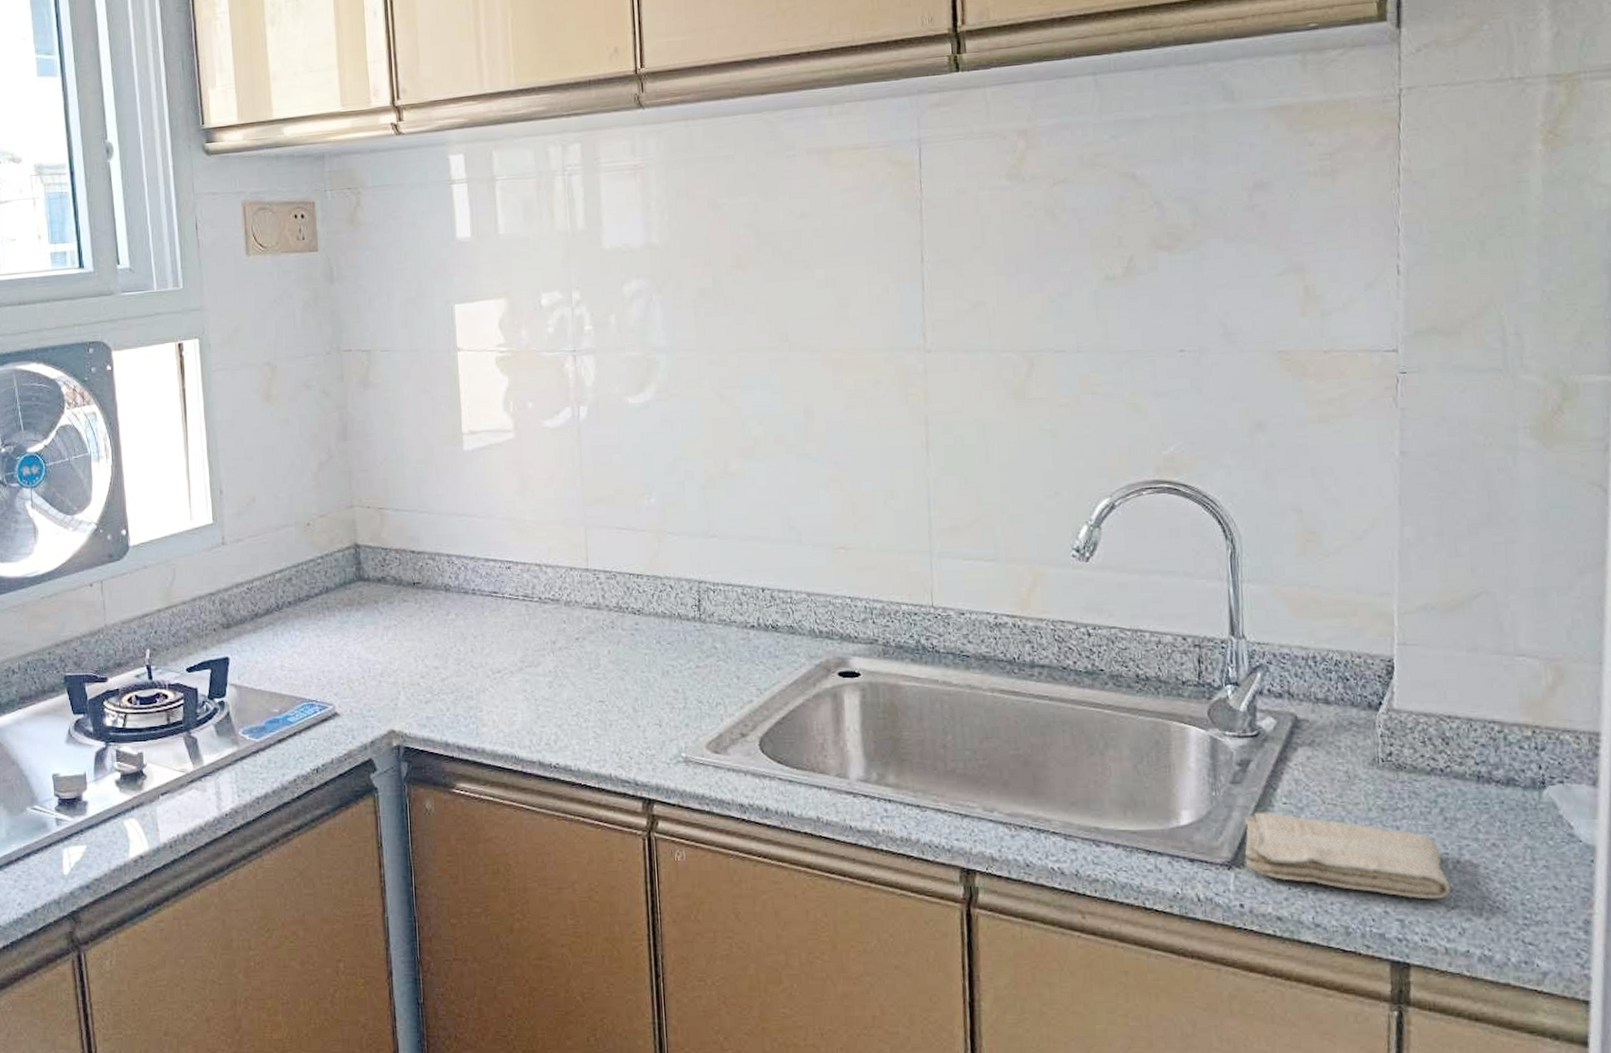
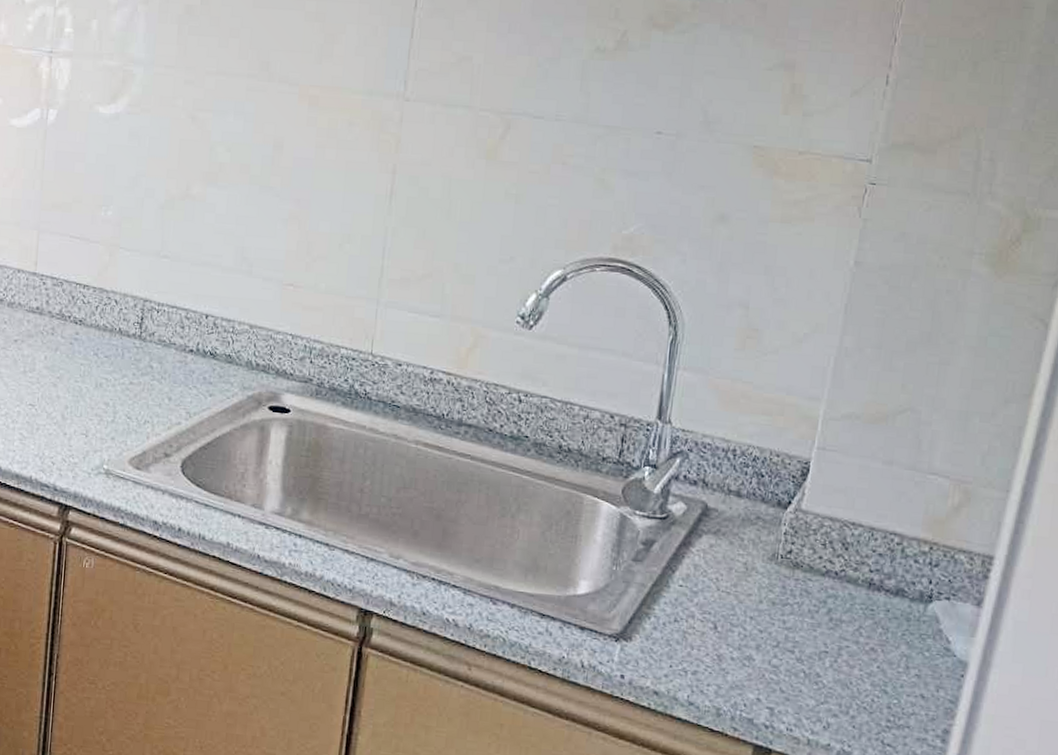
washcloth: present [1244,812,1451,900] -> none [633,590,824,694]

